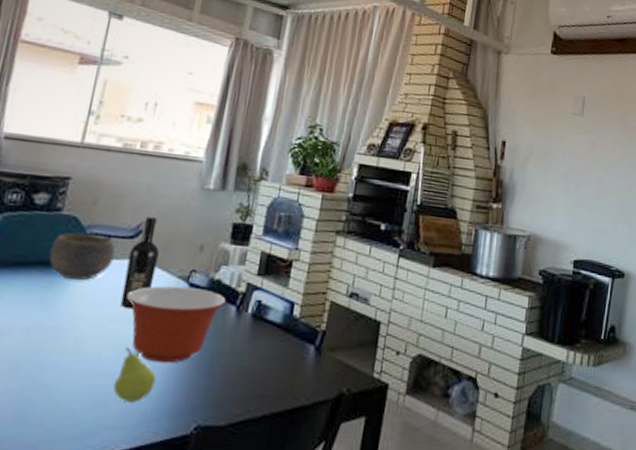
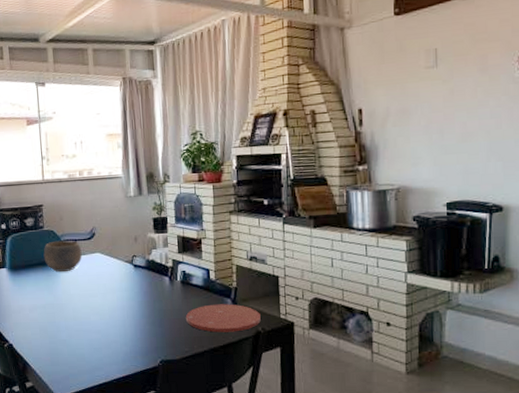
fruit: present [113,347,157,402] -> none [102,312,128,347]
wine bottle: present [120,216,159,309] -> none [90,222,111,287]
mixing bowl: present [127,286,226,364] -> none [96,268,161,321]
plate: none [246,350,349,392] -> present [185,304,261,333]

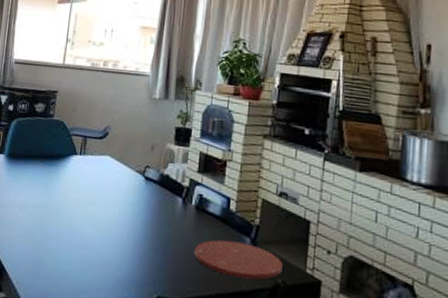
bowl: present [43,240,82,272] -> none [47,133,91,171]

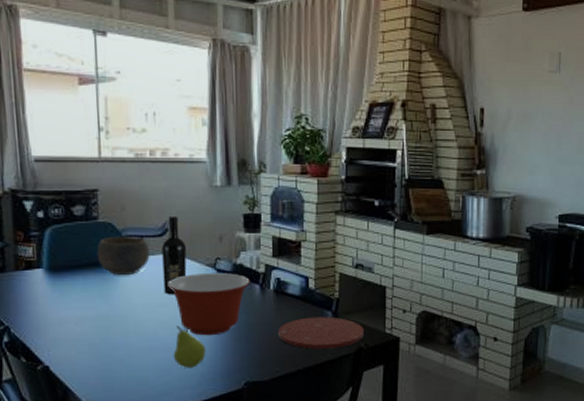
bowl: none [47,133,91,171] -> present [96,236,150,276]
fruit: none [95,226,125,271] -> present [173,326,206,368]
wine bottle: none [96,121,121,196] -> present [162,215,187,295]
mixing bowl: none [101,178,174,242] -> present [168,273,250,336]

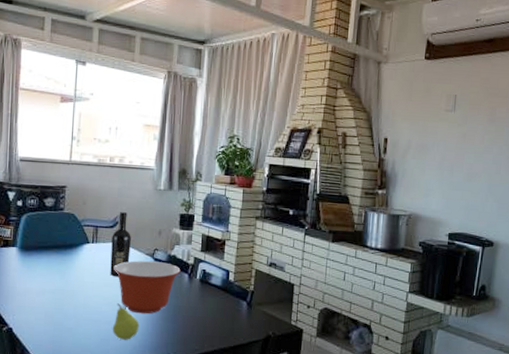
bowl: present [96,236,150,276] -> none [60,225,102,258]
plate: present [277,316,364,349] -> none [199,305,273,334]

